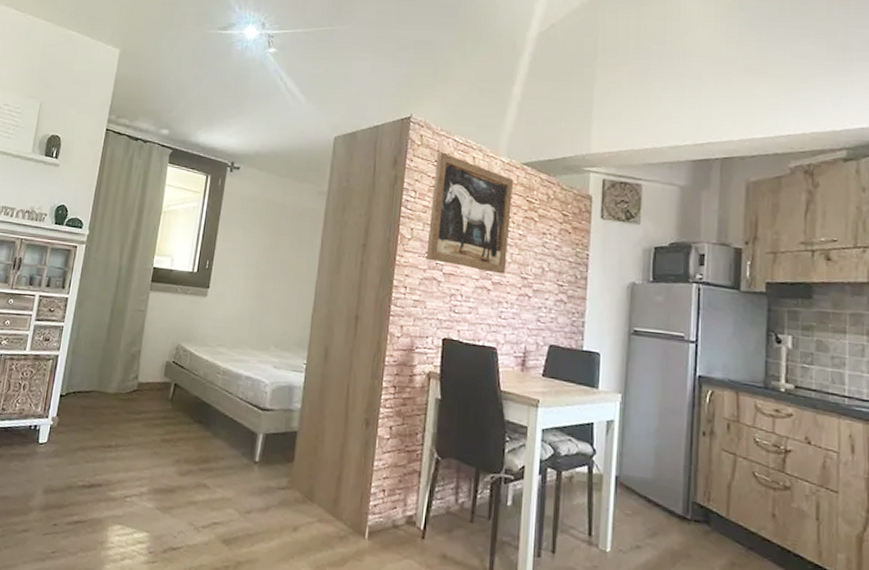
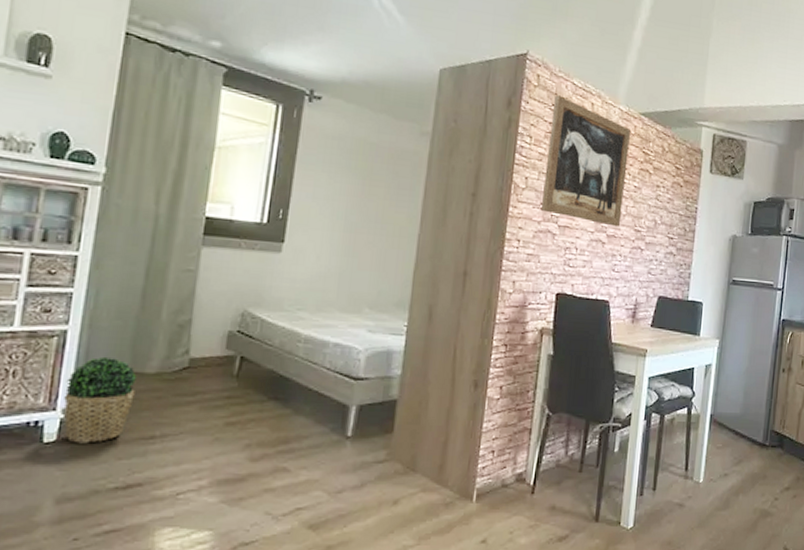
potted plant: none [53,377,101,447] -> present [64,356,137,444]

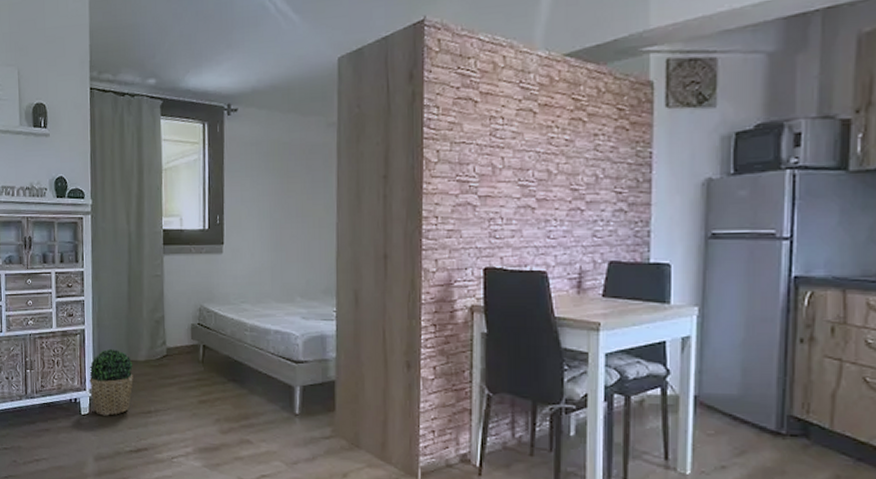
wall art: present [540,95,630,227] -> none [456,56,554,189]

